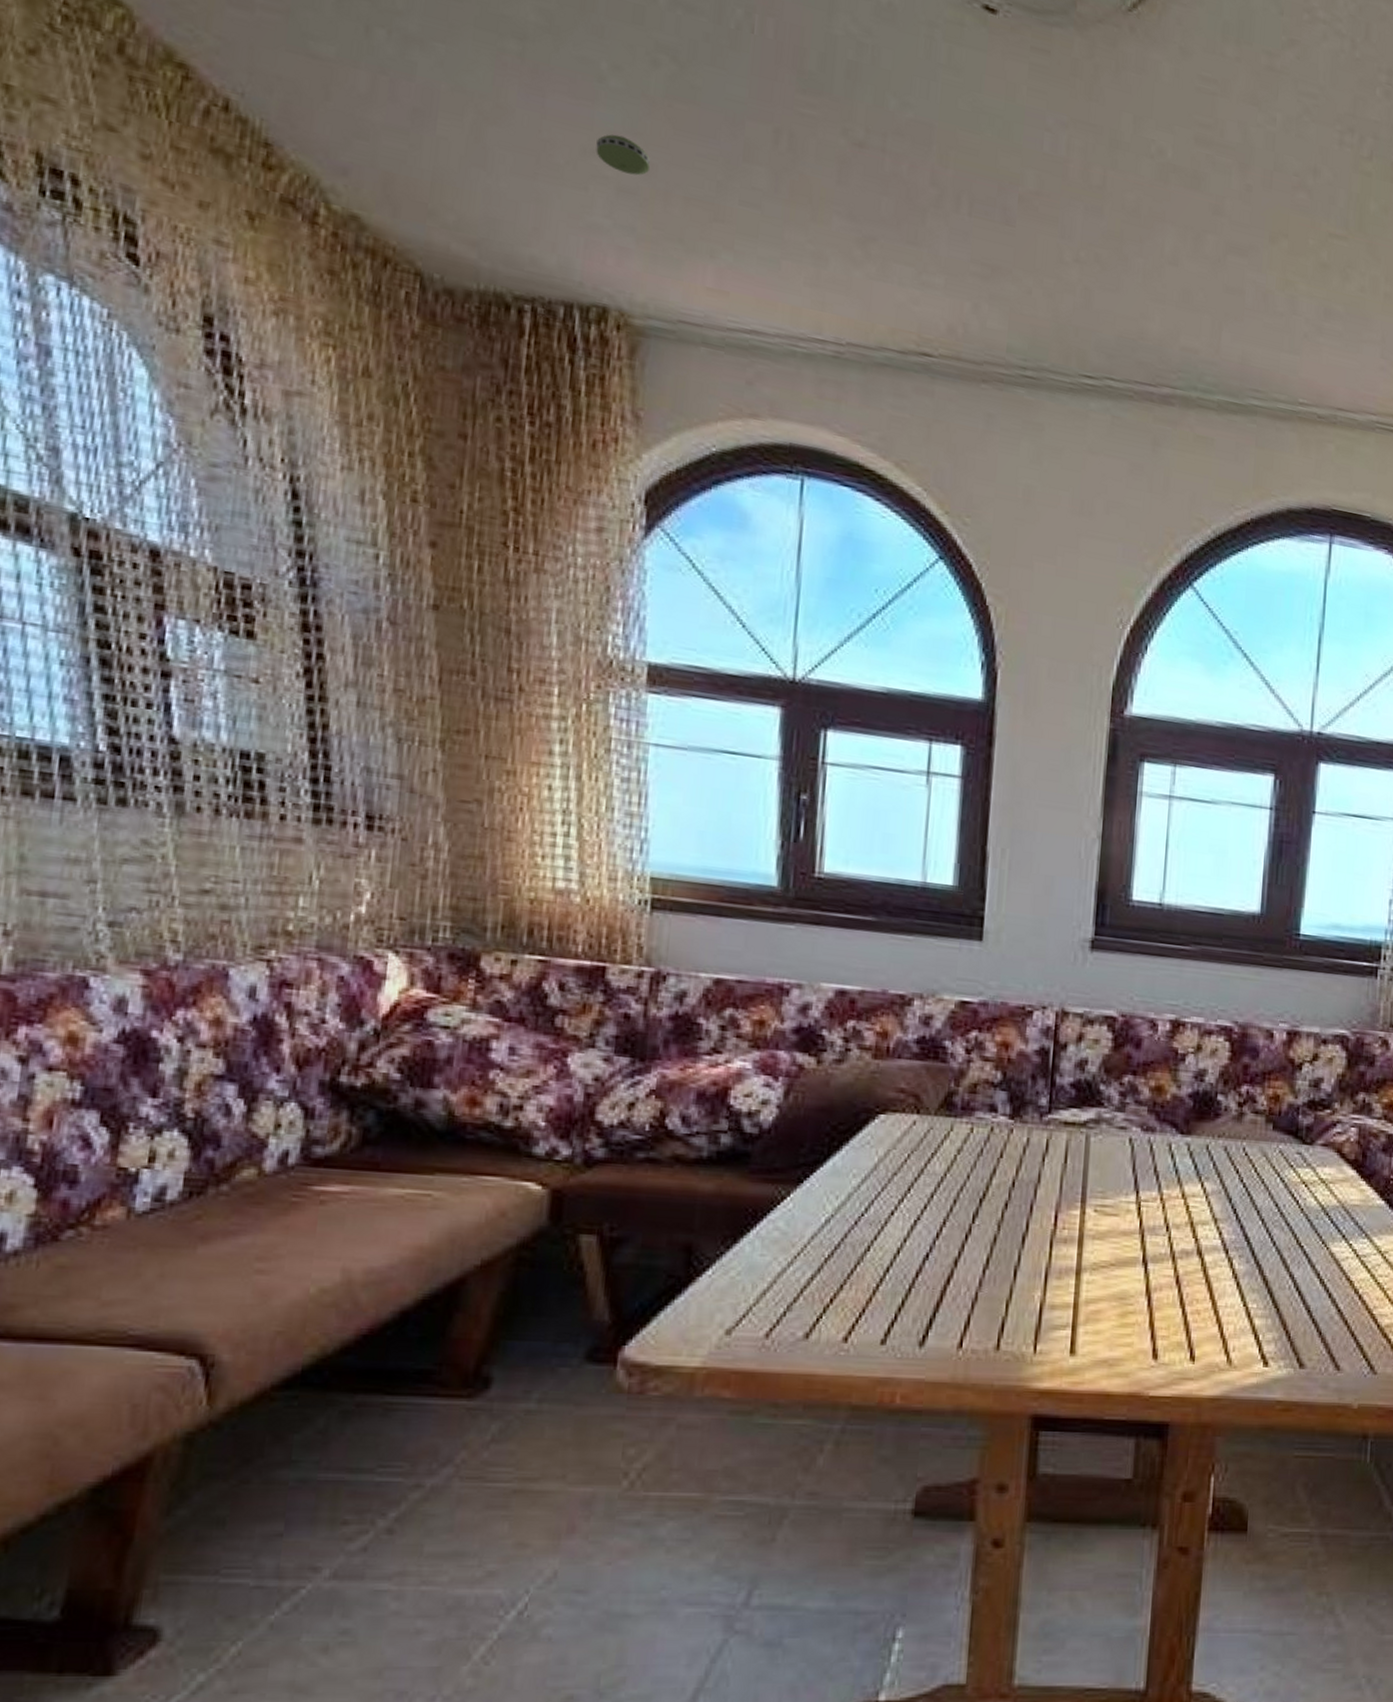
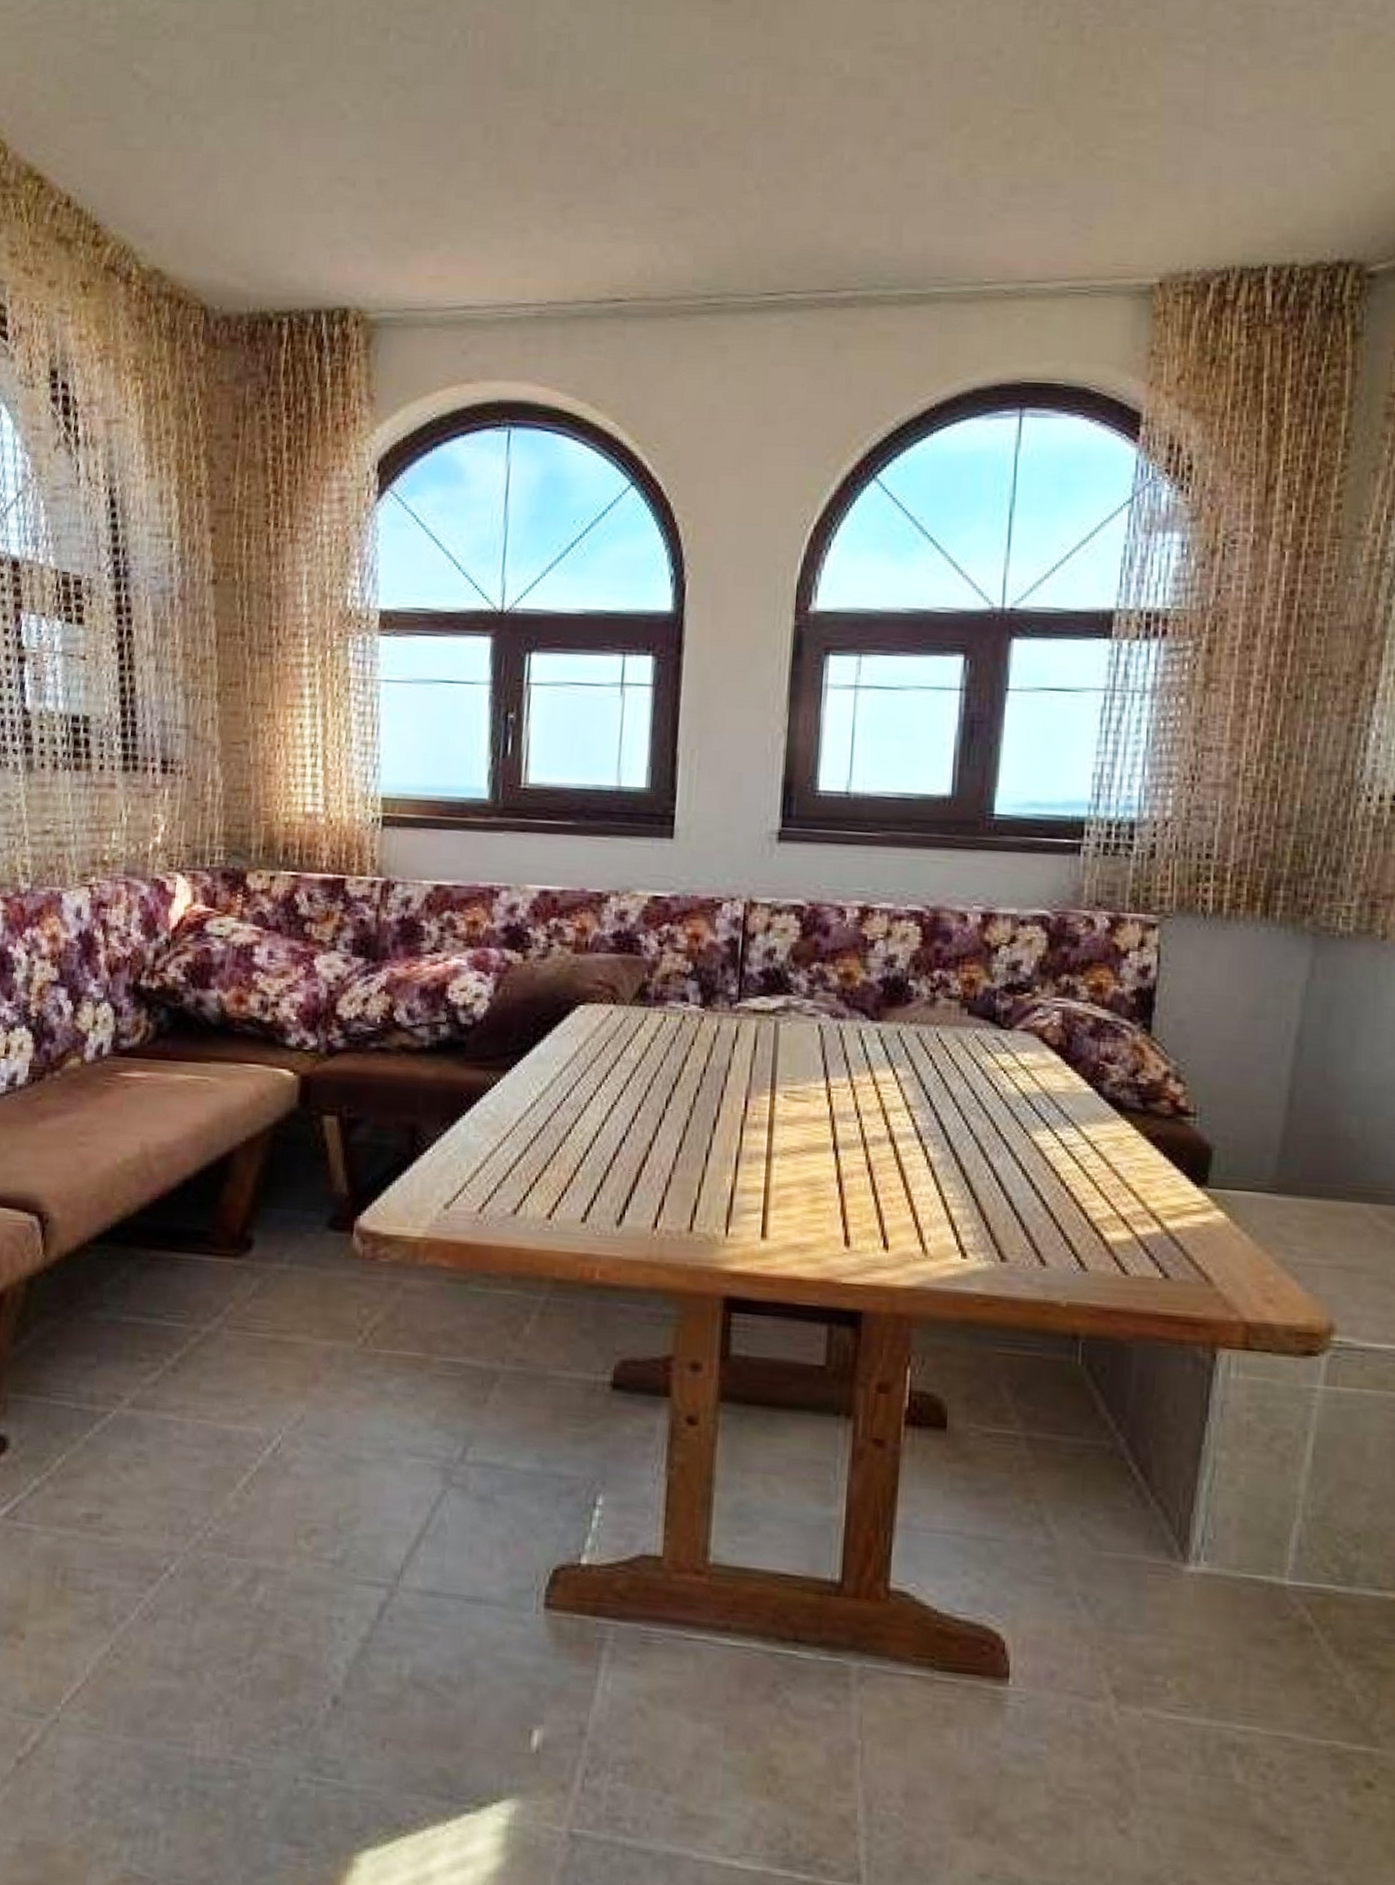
smoke detector: present [596,134,650,176] -> none [339,160,382,192]

